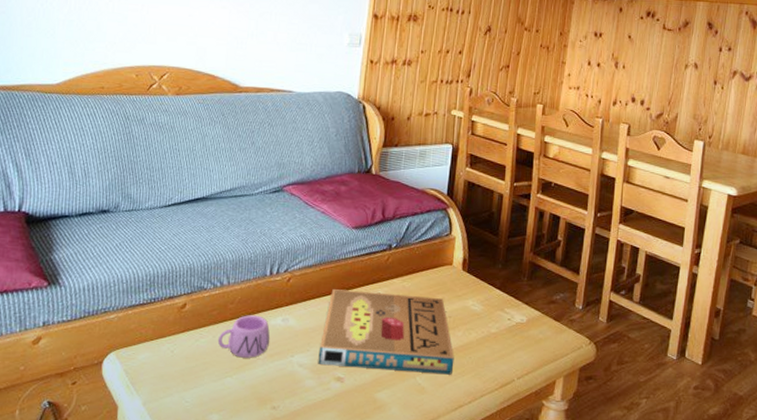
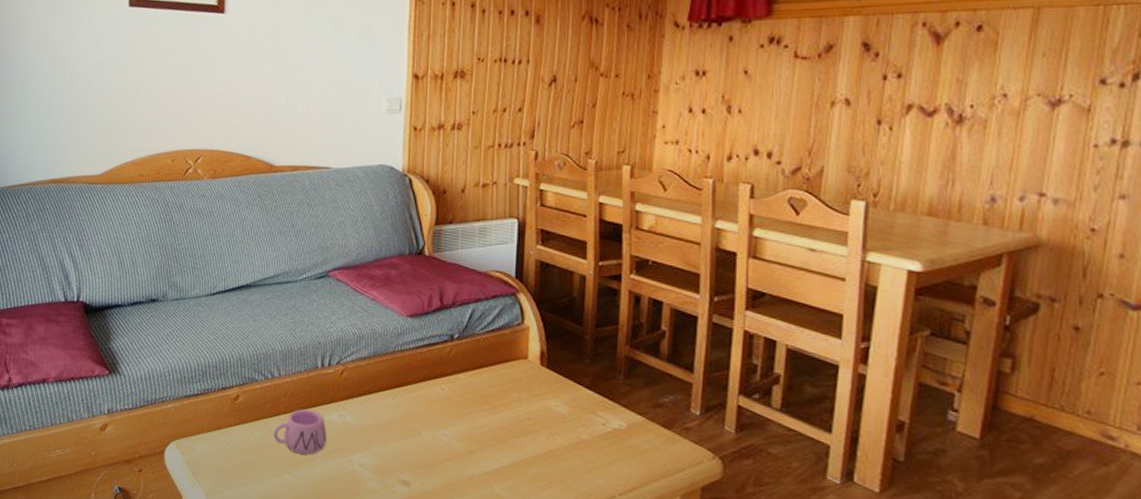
pizza box: present [318,289,454,375] -> none [380,384,538,486]

